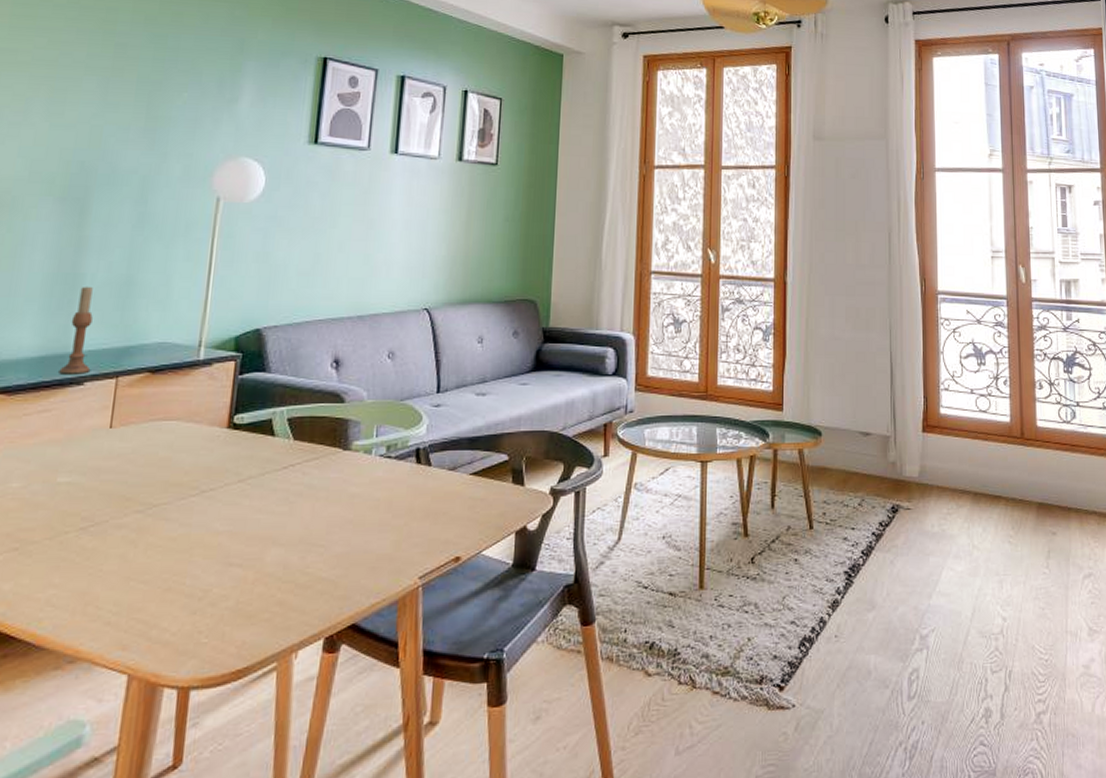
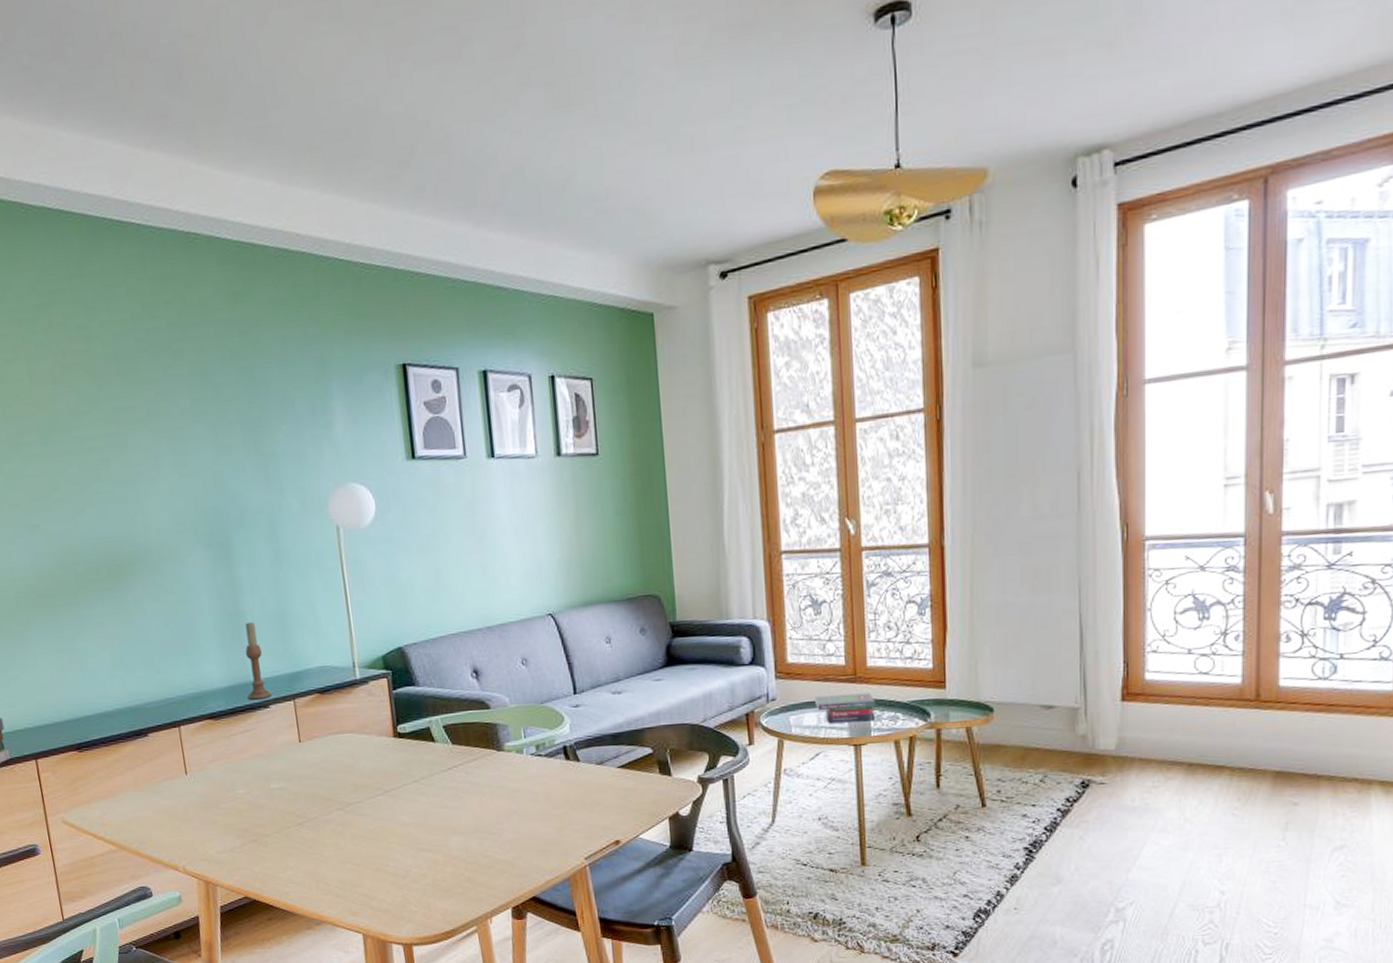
books: none [669,410,723,439] -> present [815,693,877,724]

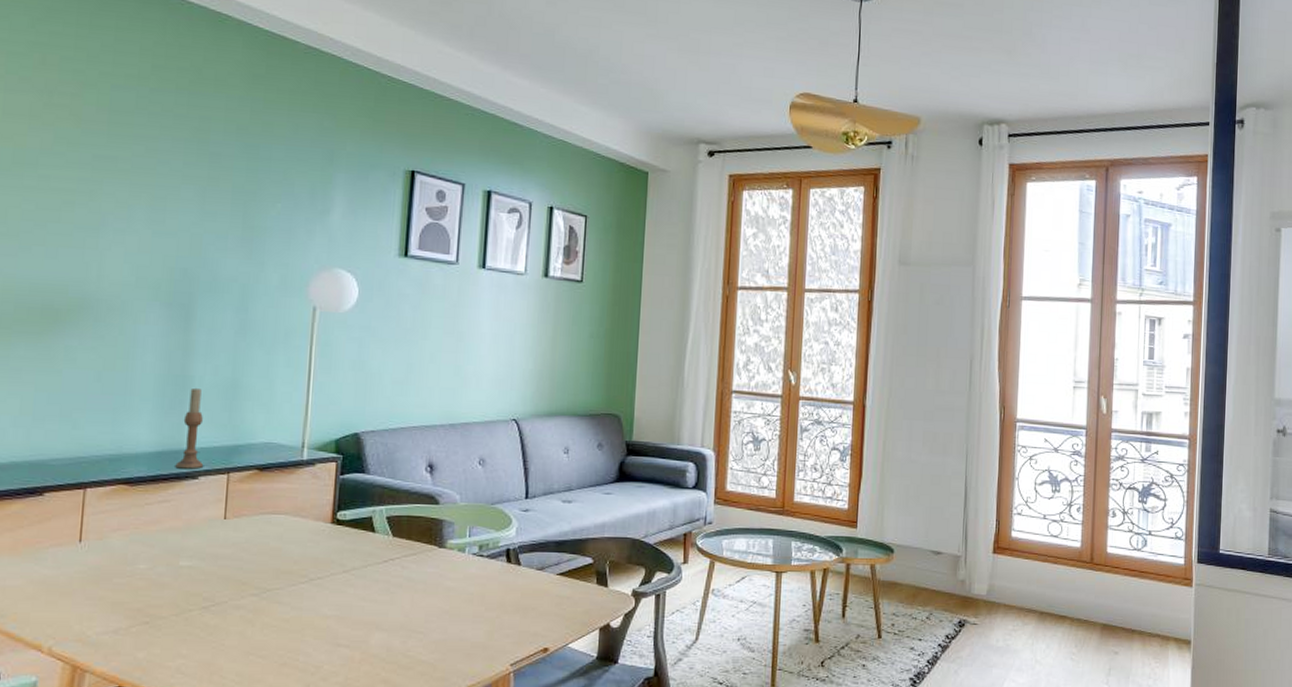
books: present [815,693,877,724] -> none [746,524,799,551]

